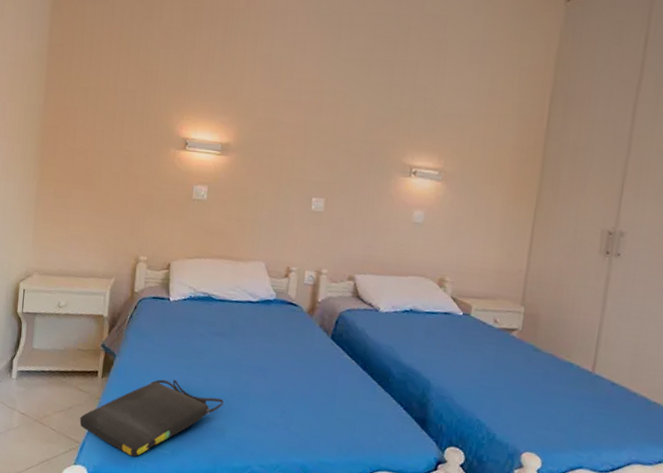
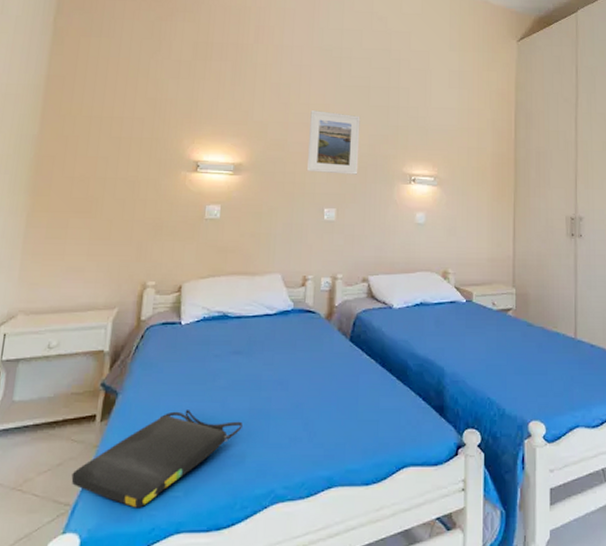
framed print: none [297,87,358,163] -> present [307,110,361,175]

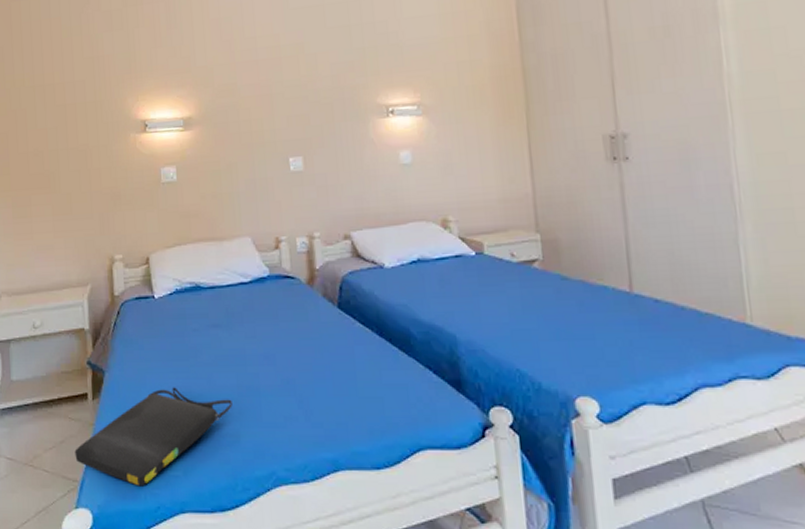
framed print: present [307,110,361,175] -> none [259,42,323,118]

